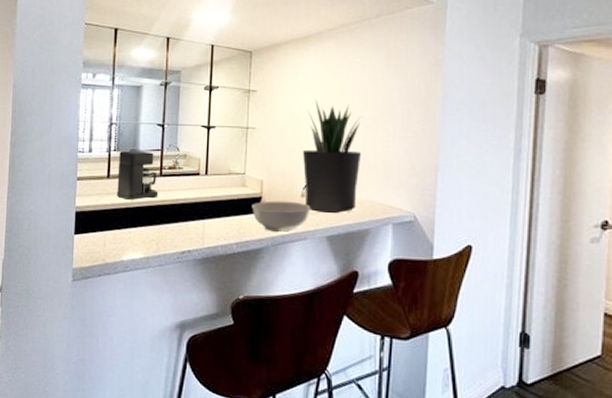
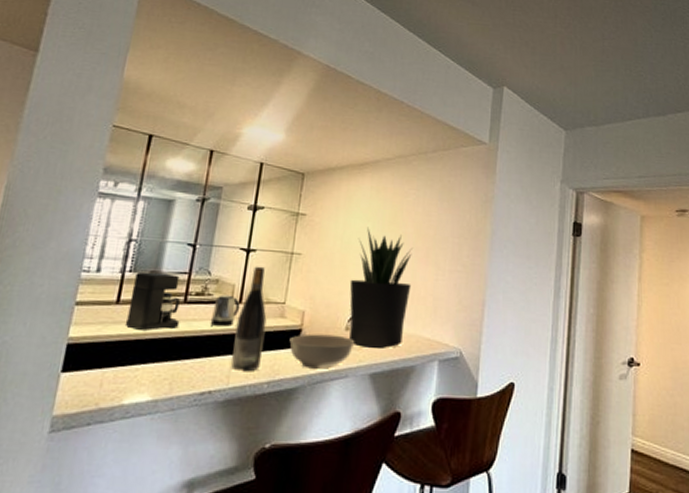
kettle: none [183,168,207,197] -> present [210,295,241,328]
wine bottle: none [203,141,230,235] -> present [230,266,267,372]

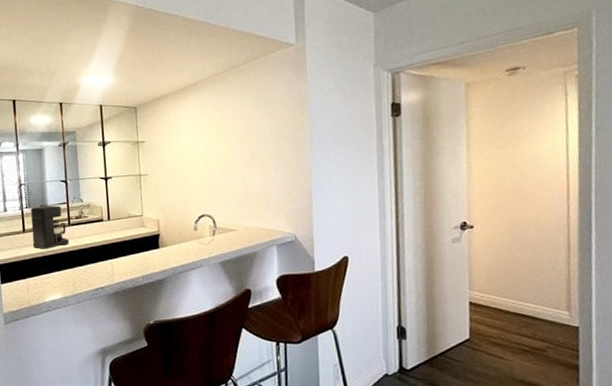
kettle: present [210,295,241,328] -> none [90,215,110,241]
wine bottle: present [230,266,267,372] -> none [109,189,134,271]
bowl: present [289,334,355,369] -> none [152,235,204,263]
planter: present [349,227,412,349] -> none [190,143,243,242]

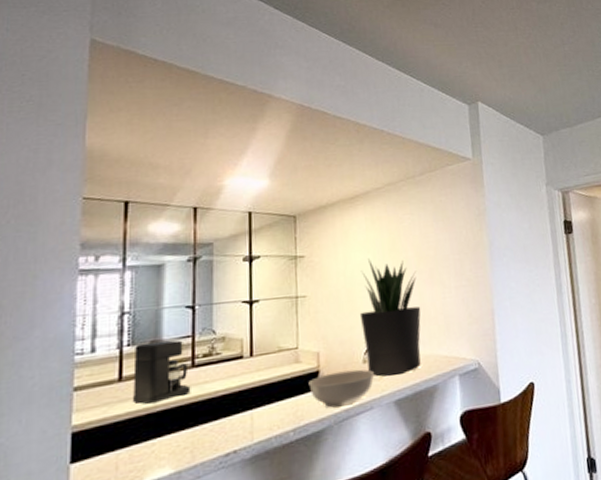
bowl: none [152,235,204,263] -> present [308,369,375,408]
planter: none [190,143,243,242] -> present [359,258,421,377]

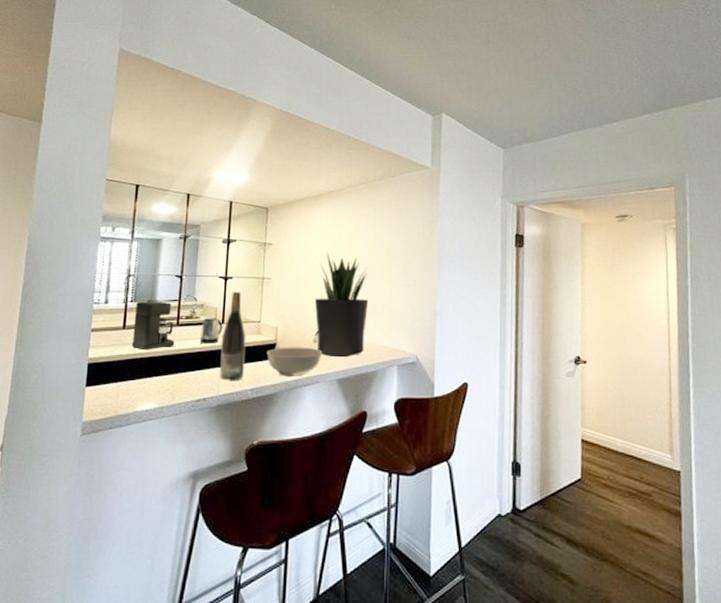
kettle: none [223,350,252,386] -> present [199,317,223,345]
wine bottle: none [251,315,284,426] -> present [219,291,246,381]

